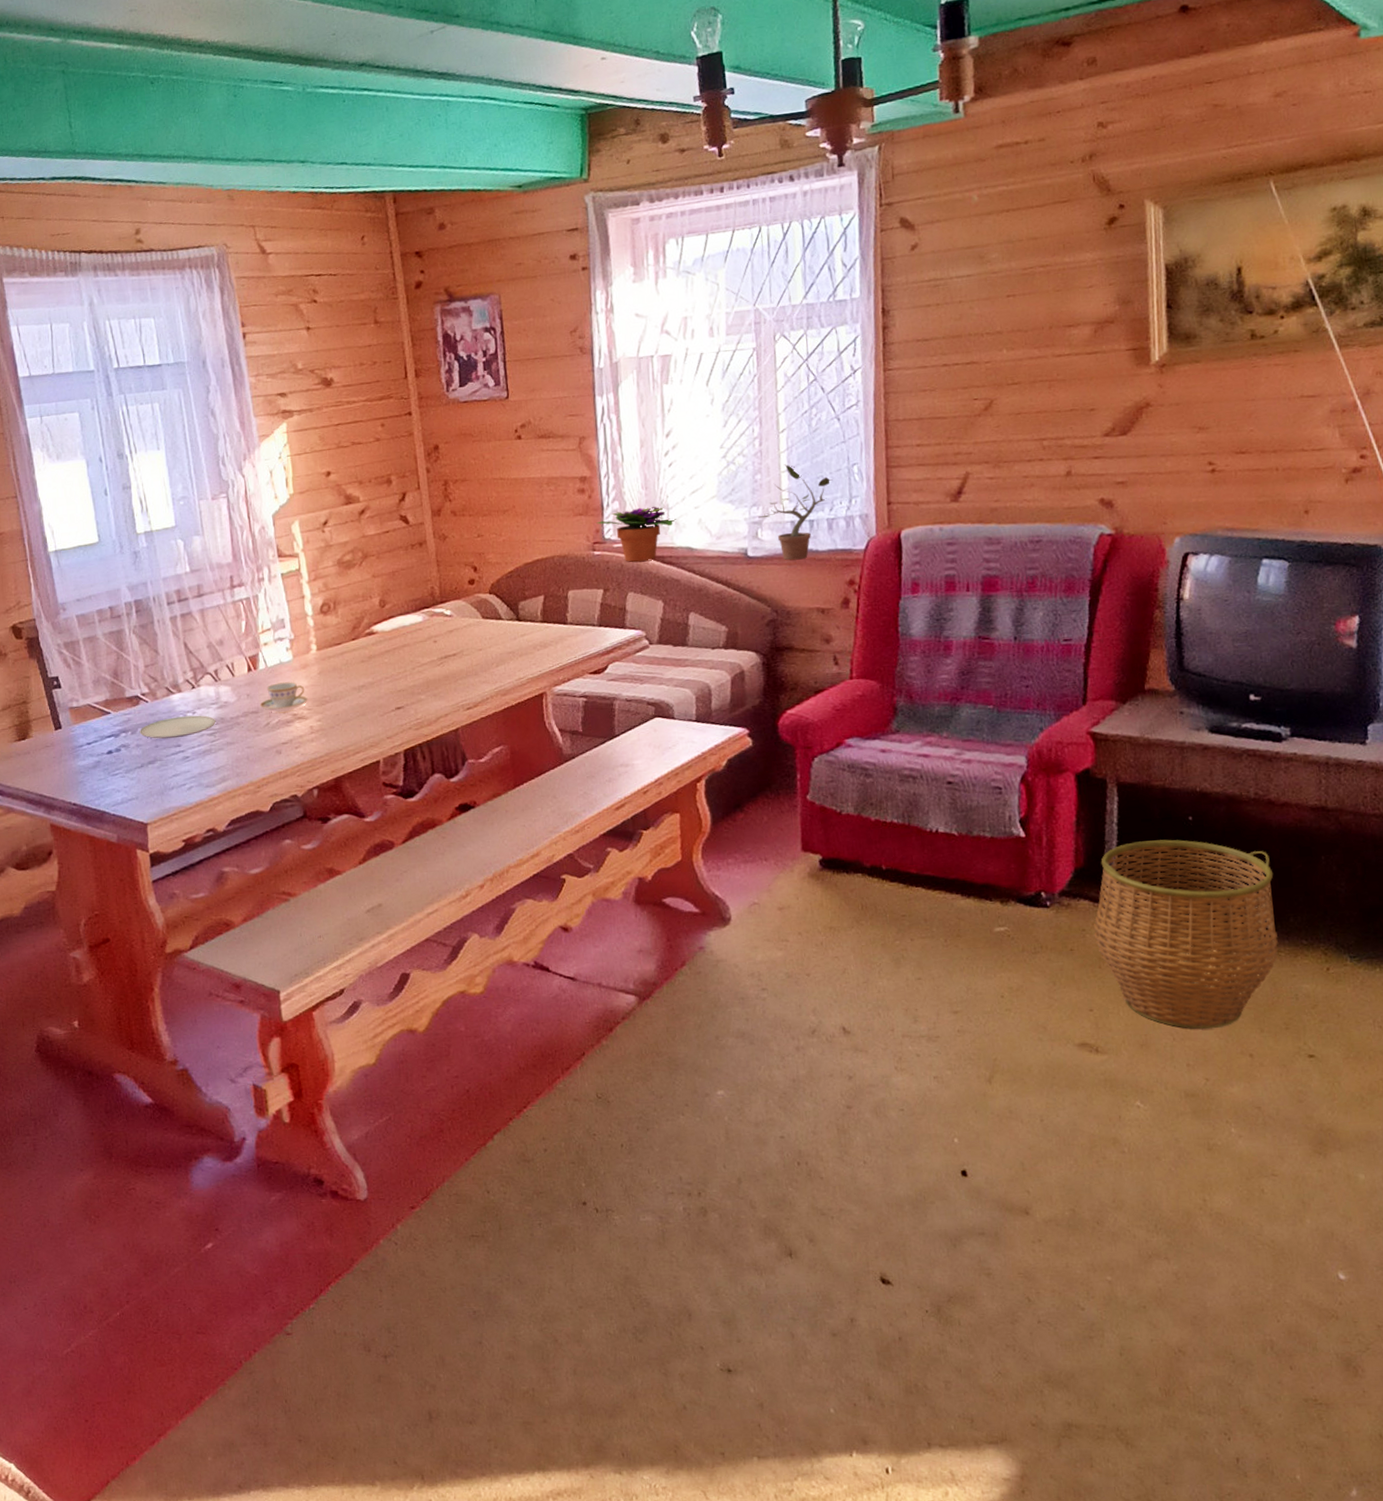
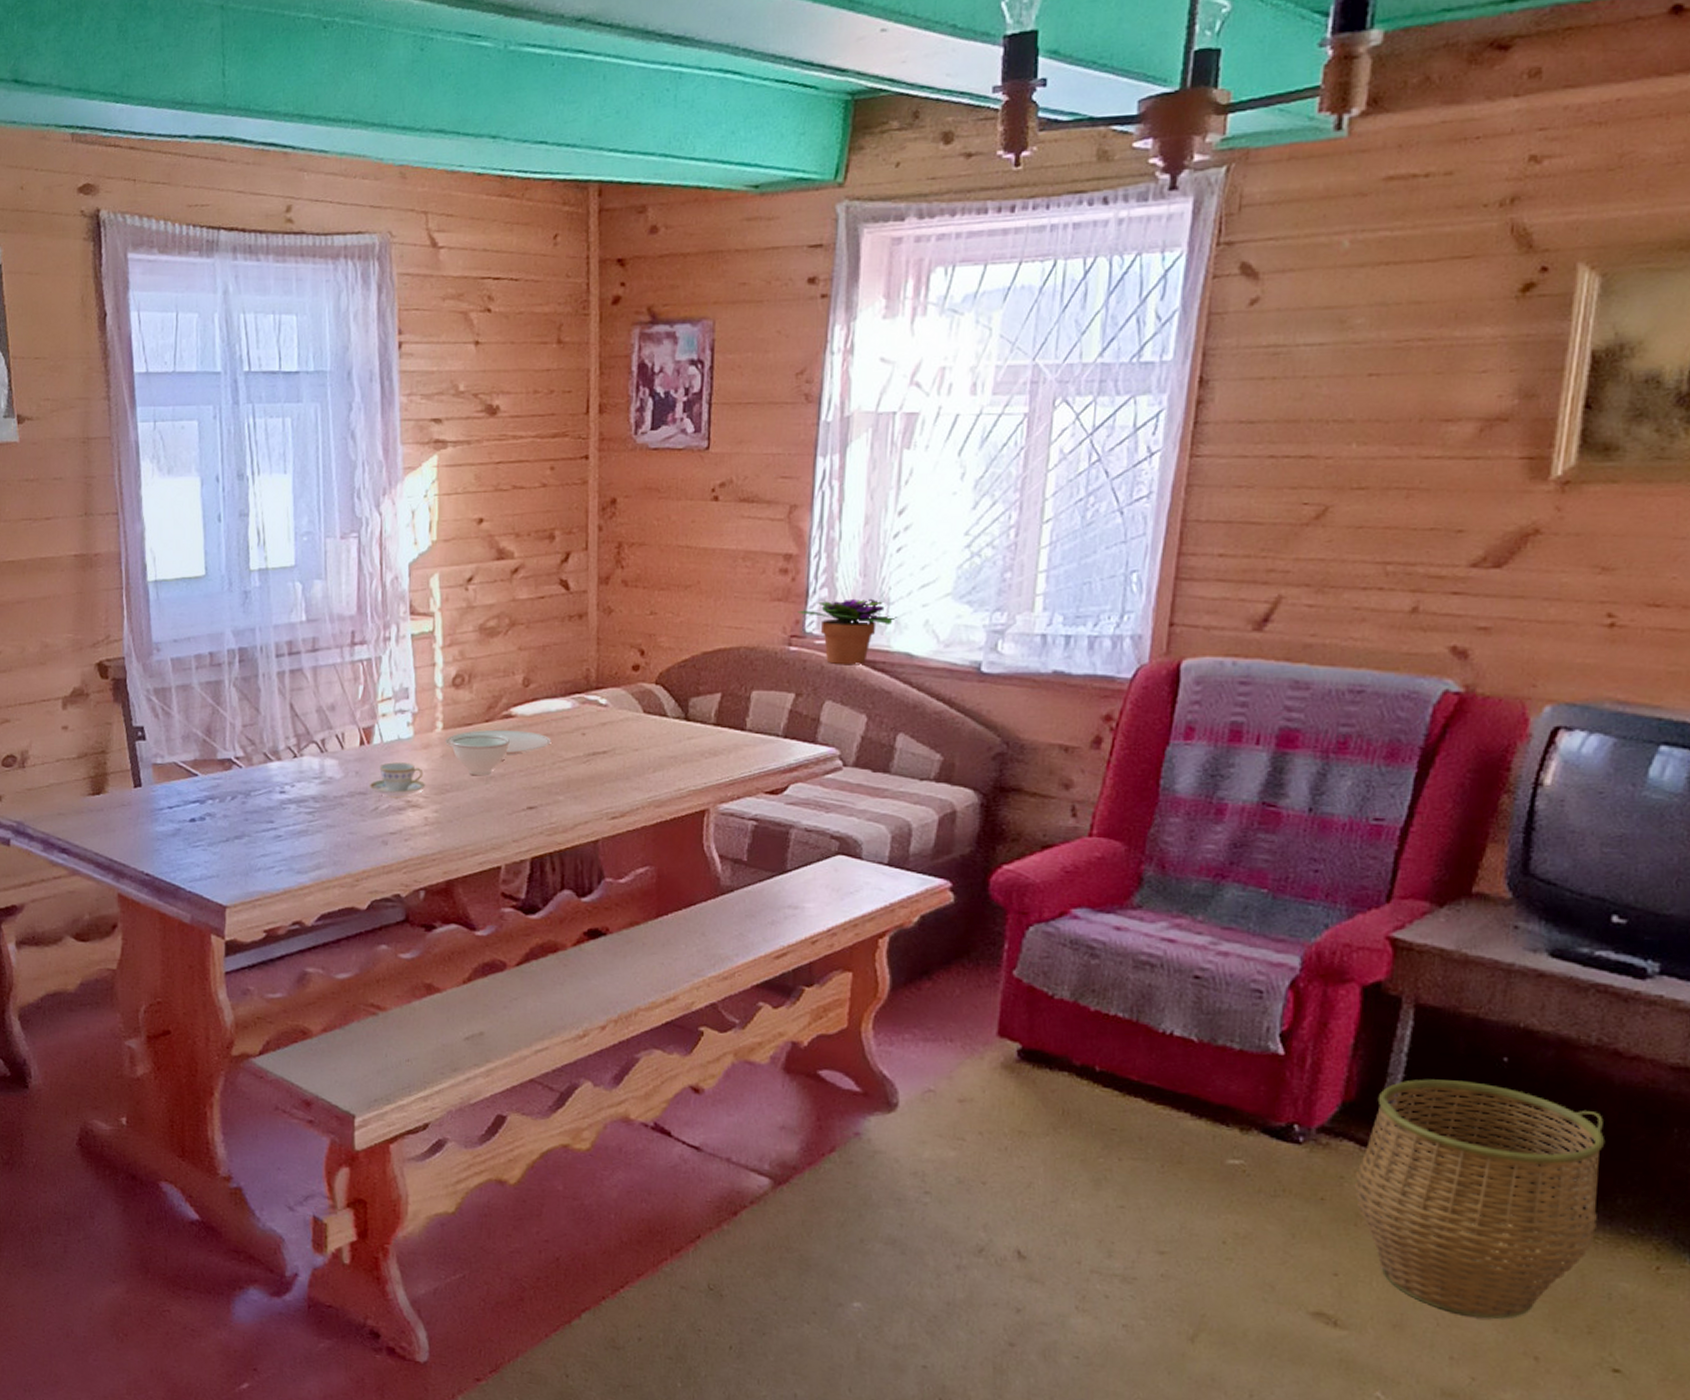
plate: present [139,715,216,739] -> none [228,788,317,813]
plate: none [320,644,409,666] -> present [445,729,551,755]
bowl: none [325,650,375,687] -> present [451,734,511,776]
potted plant: present [758,464,833,561] -> none [1001,563,1103,683]

